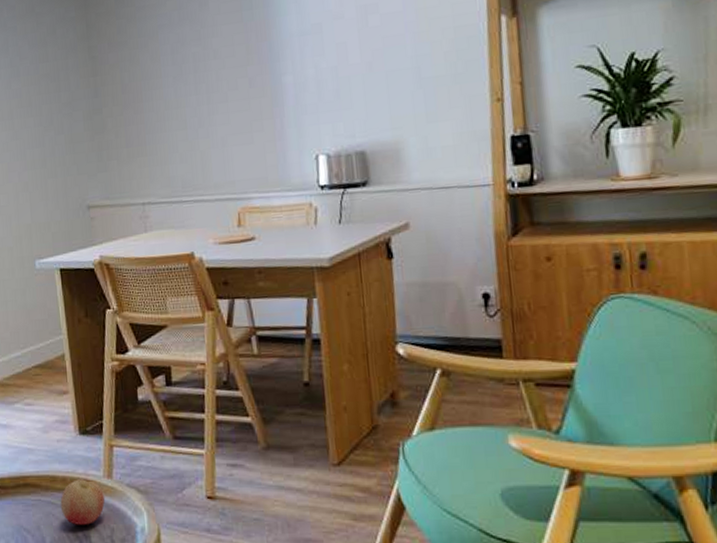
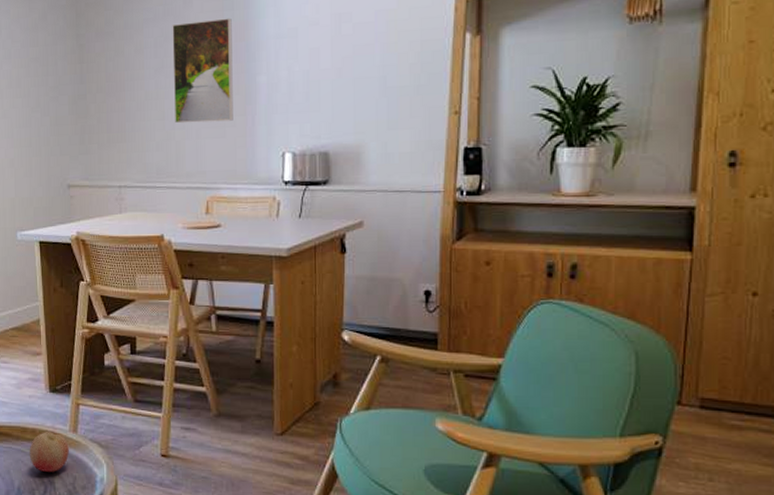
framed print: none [188,17,261,133] -> present [172,18,233,124]

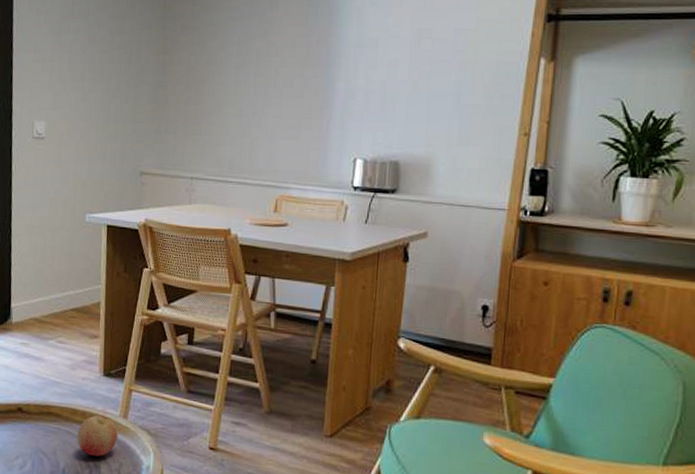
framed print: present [172,18,233,124] -> none [251,23,315,123]

